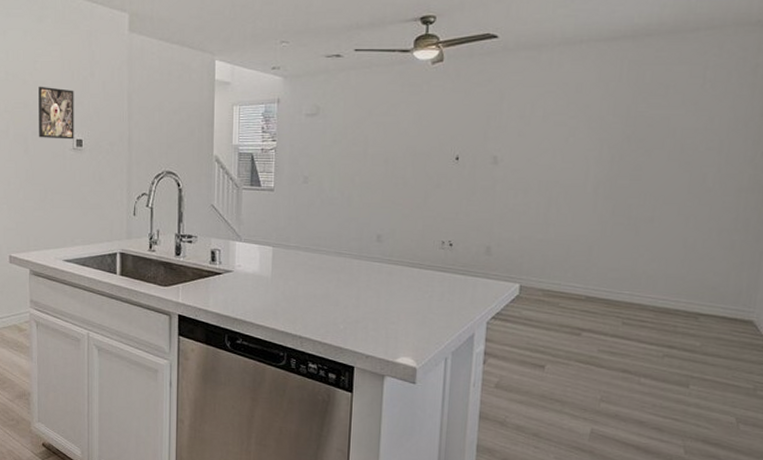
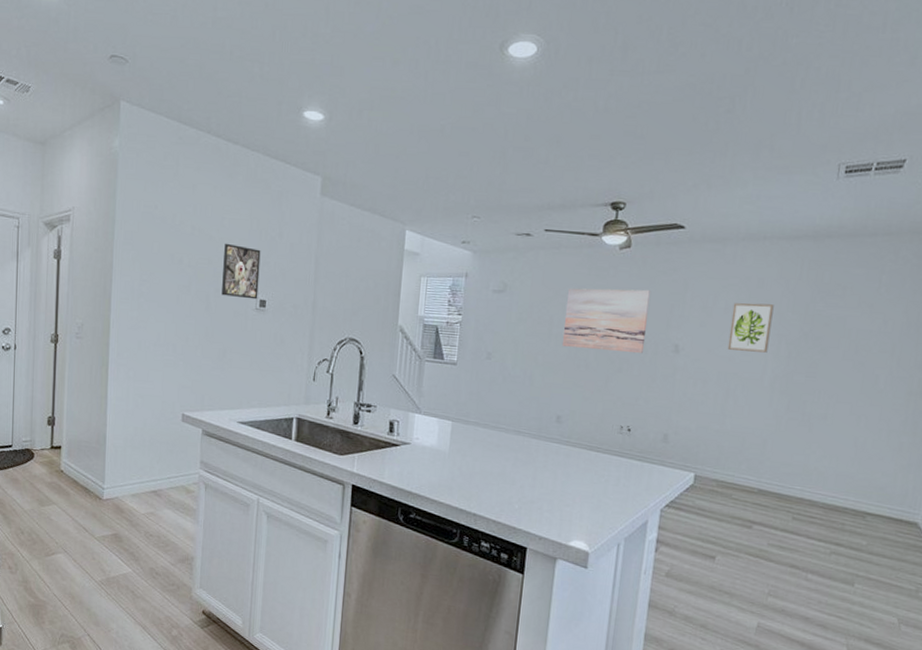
wall art: none [378,102,467,168] -> present [561,288,651,354]
wall art: none [547,109,594,158] -> present [727,303,774,353]

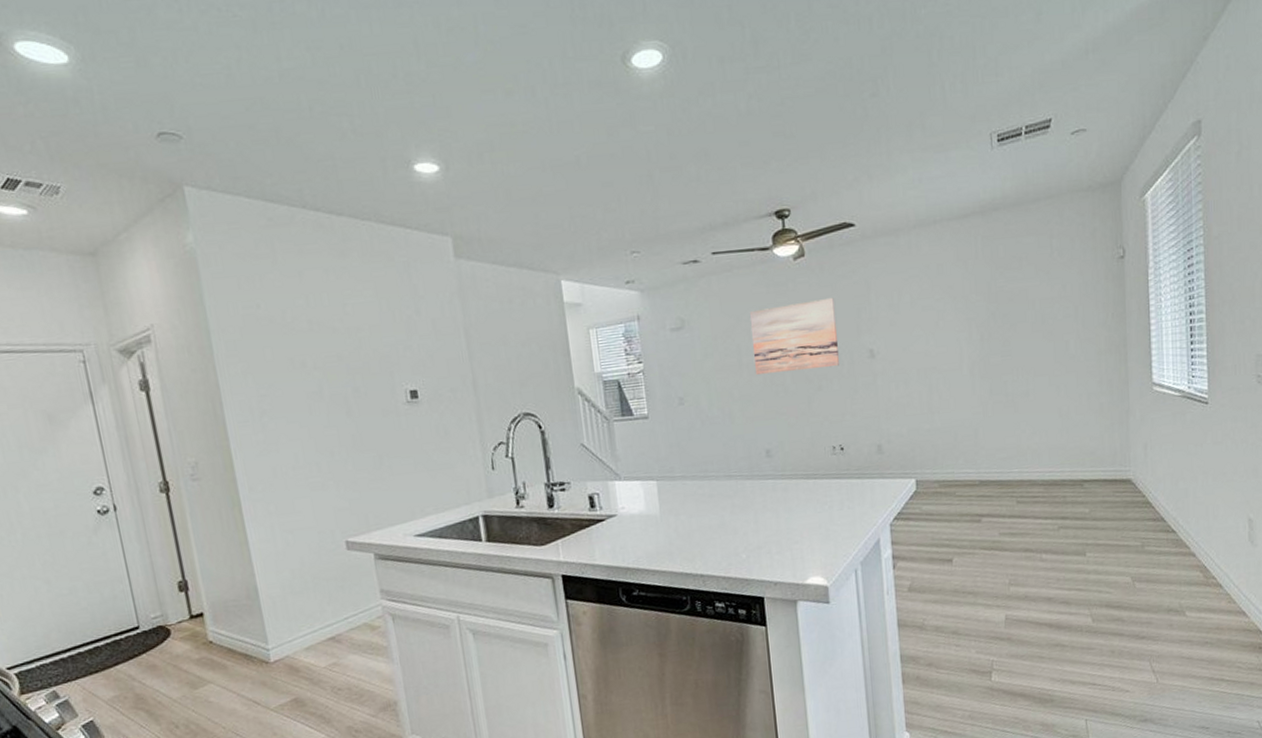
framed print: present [222,243,261,300] -> none [353,332,407,395]
wall art: present [727,303,774,353] -> none [918,289,961,344]

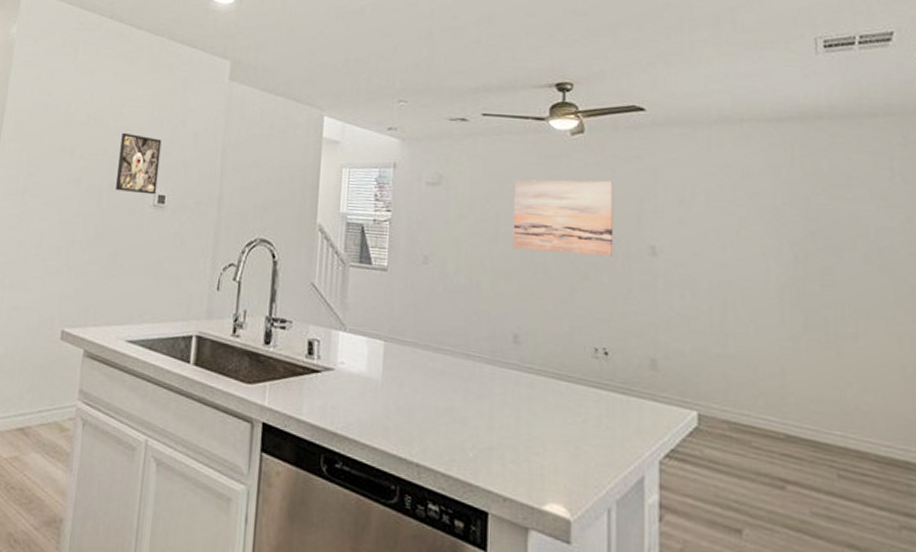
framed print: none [353,332,407,395] -> present [115,132,162,195]

